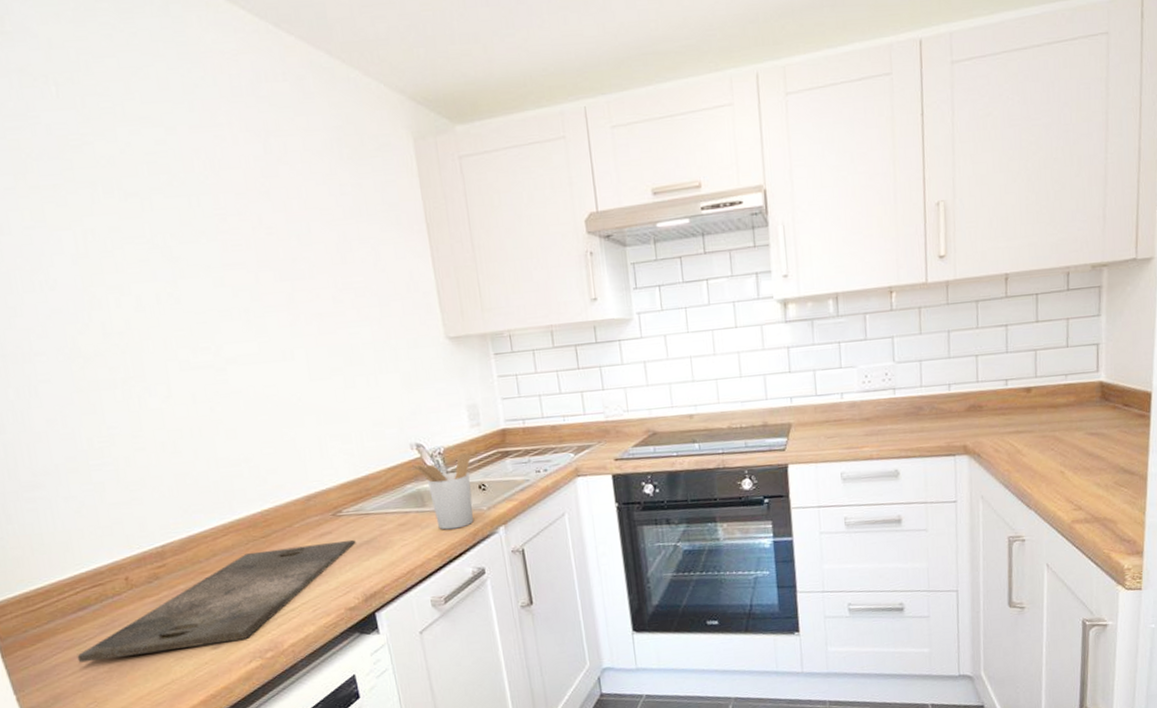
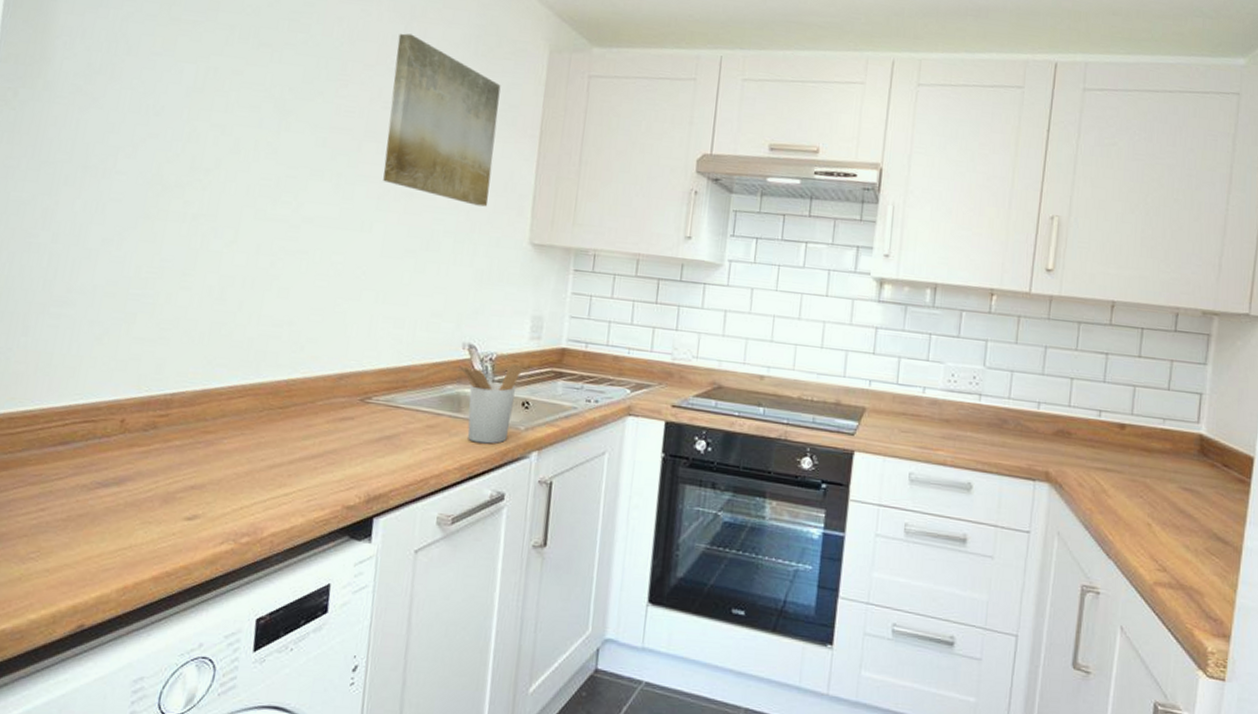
cutting board: present [77,539,356,663] -> none [37,421,376,516]
wall art: none [260,151,396,313] -> present [383,33,501,207]

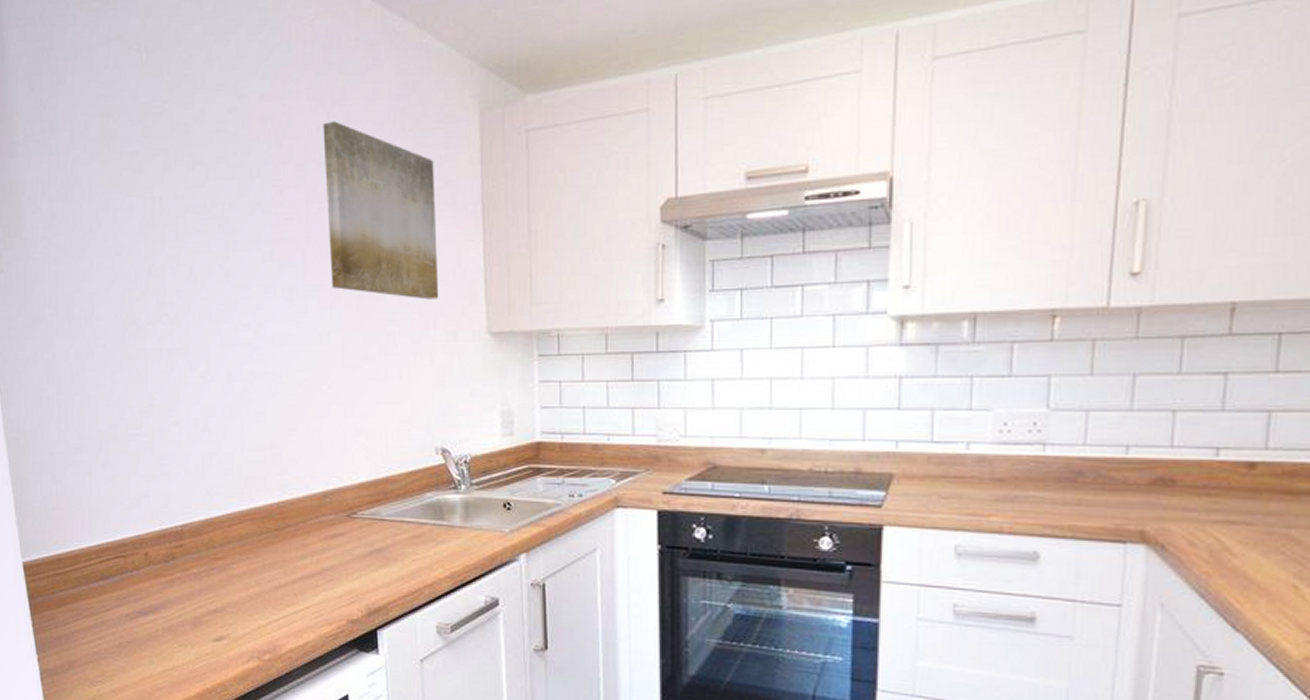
utensil holder: present [459,363,522,444] -> none [435,464,499,550]

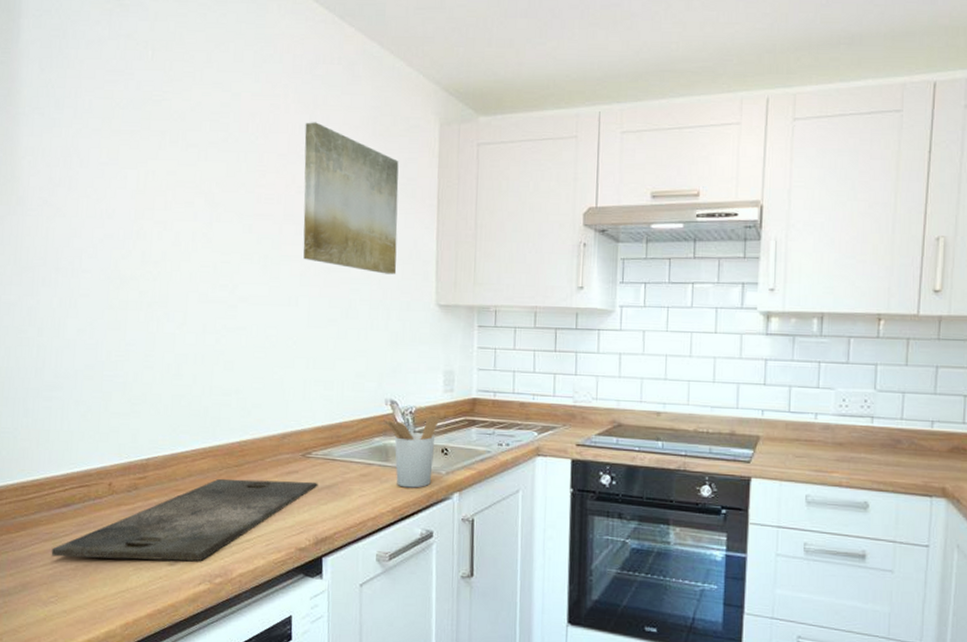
cutting board: none [93,544,367,637] -> present [51,478,318,561]
utensil holder: none [435,464,499,550] -> present [383,415,439,488]

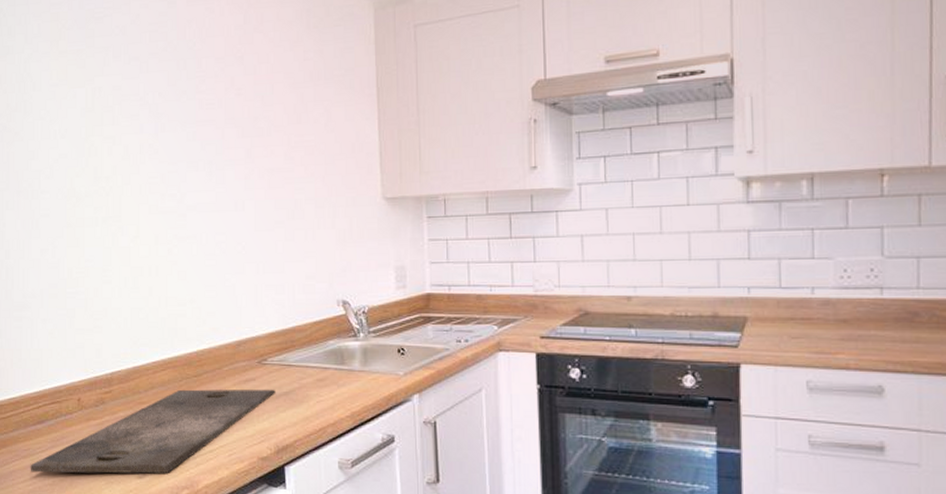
wall art: present [303,122,399,275] -> none [240,21,340,171]
utensil holder: present [383,415,439,488] -> none [337,314,393,391]

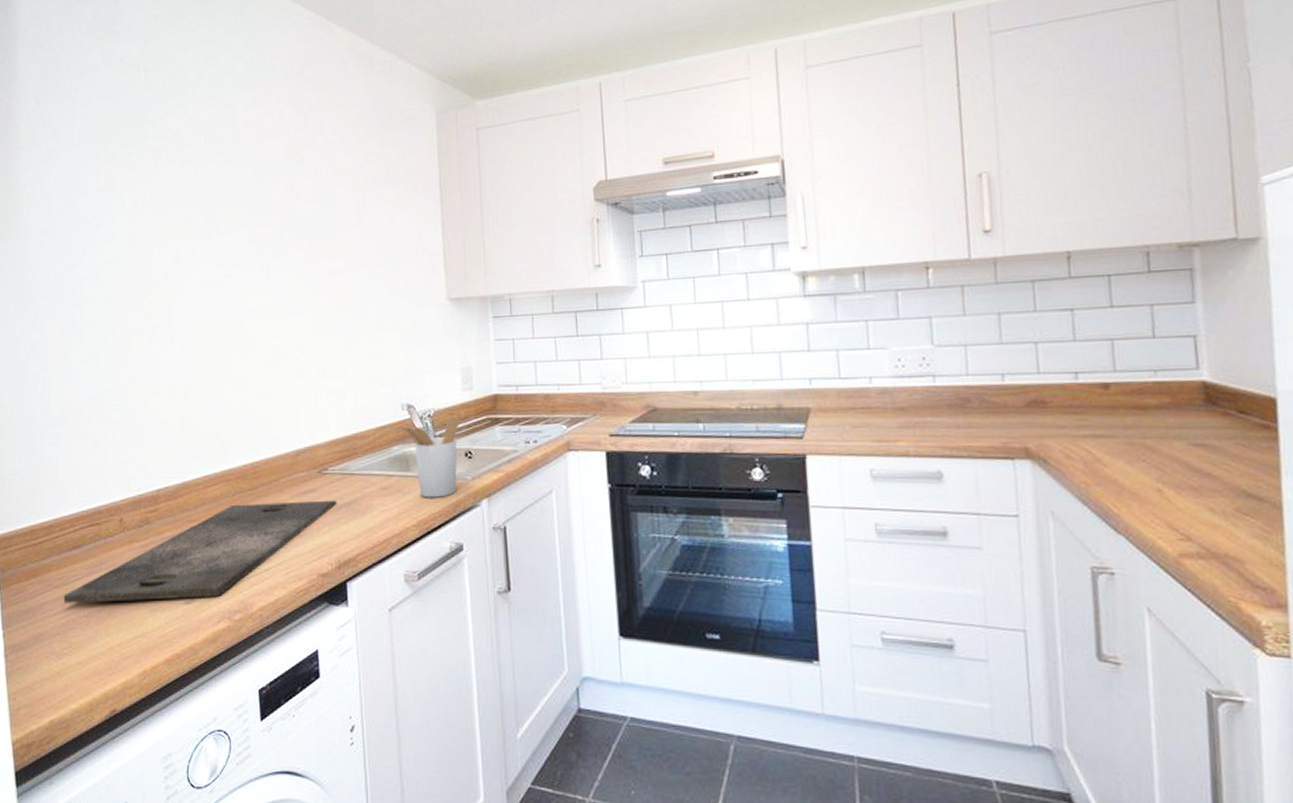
utensil holder: none [337,314,393,391] -> present [401,417,460,498]

